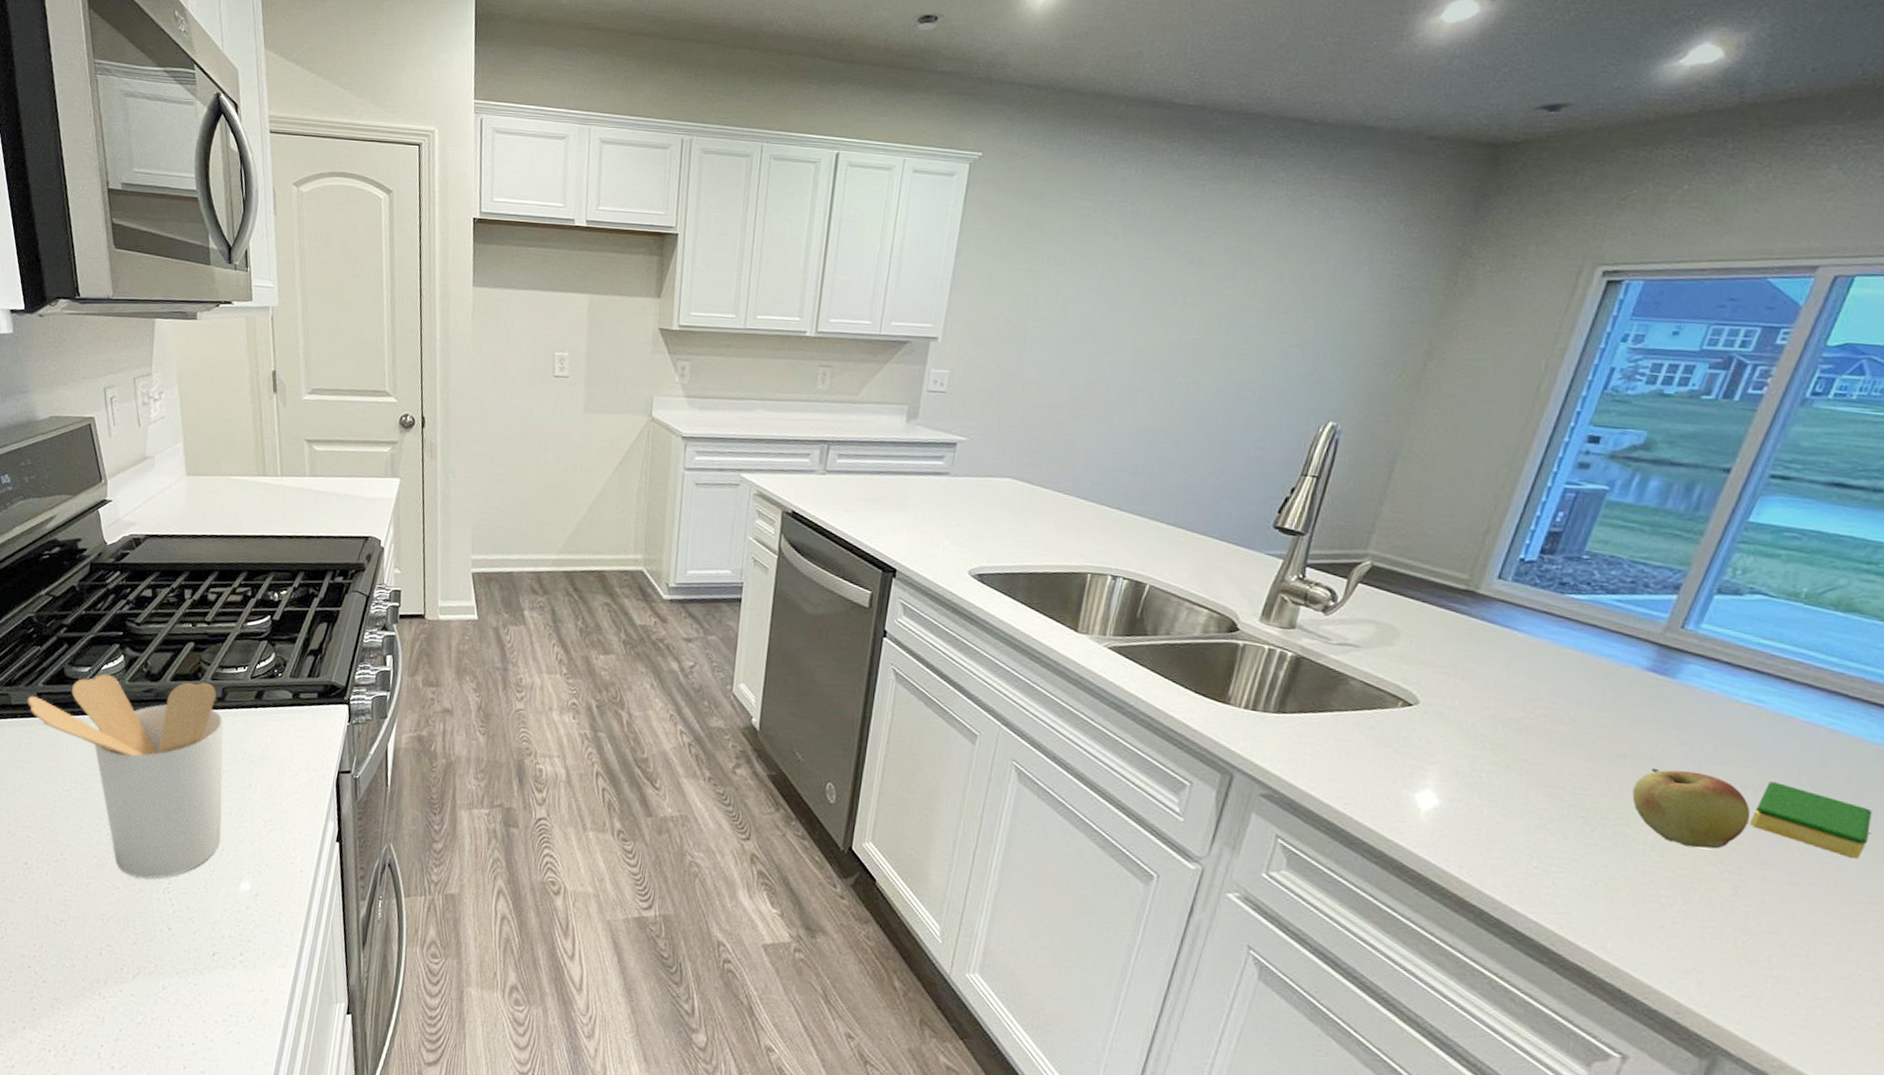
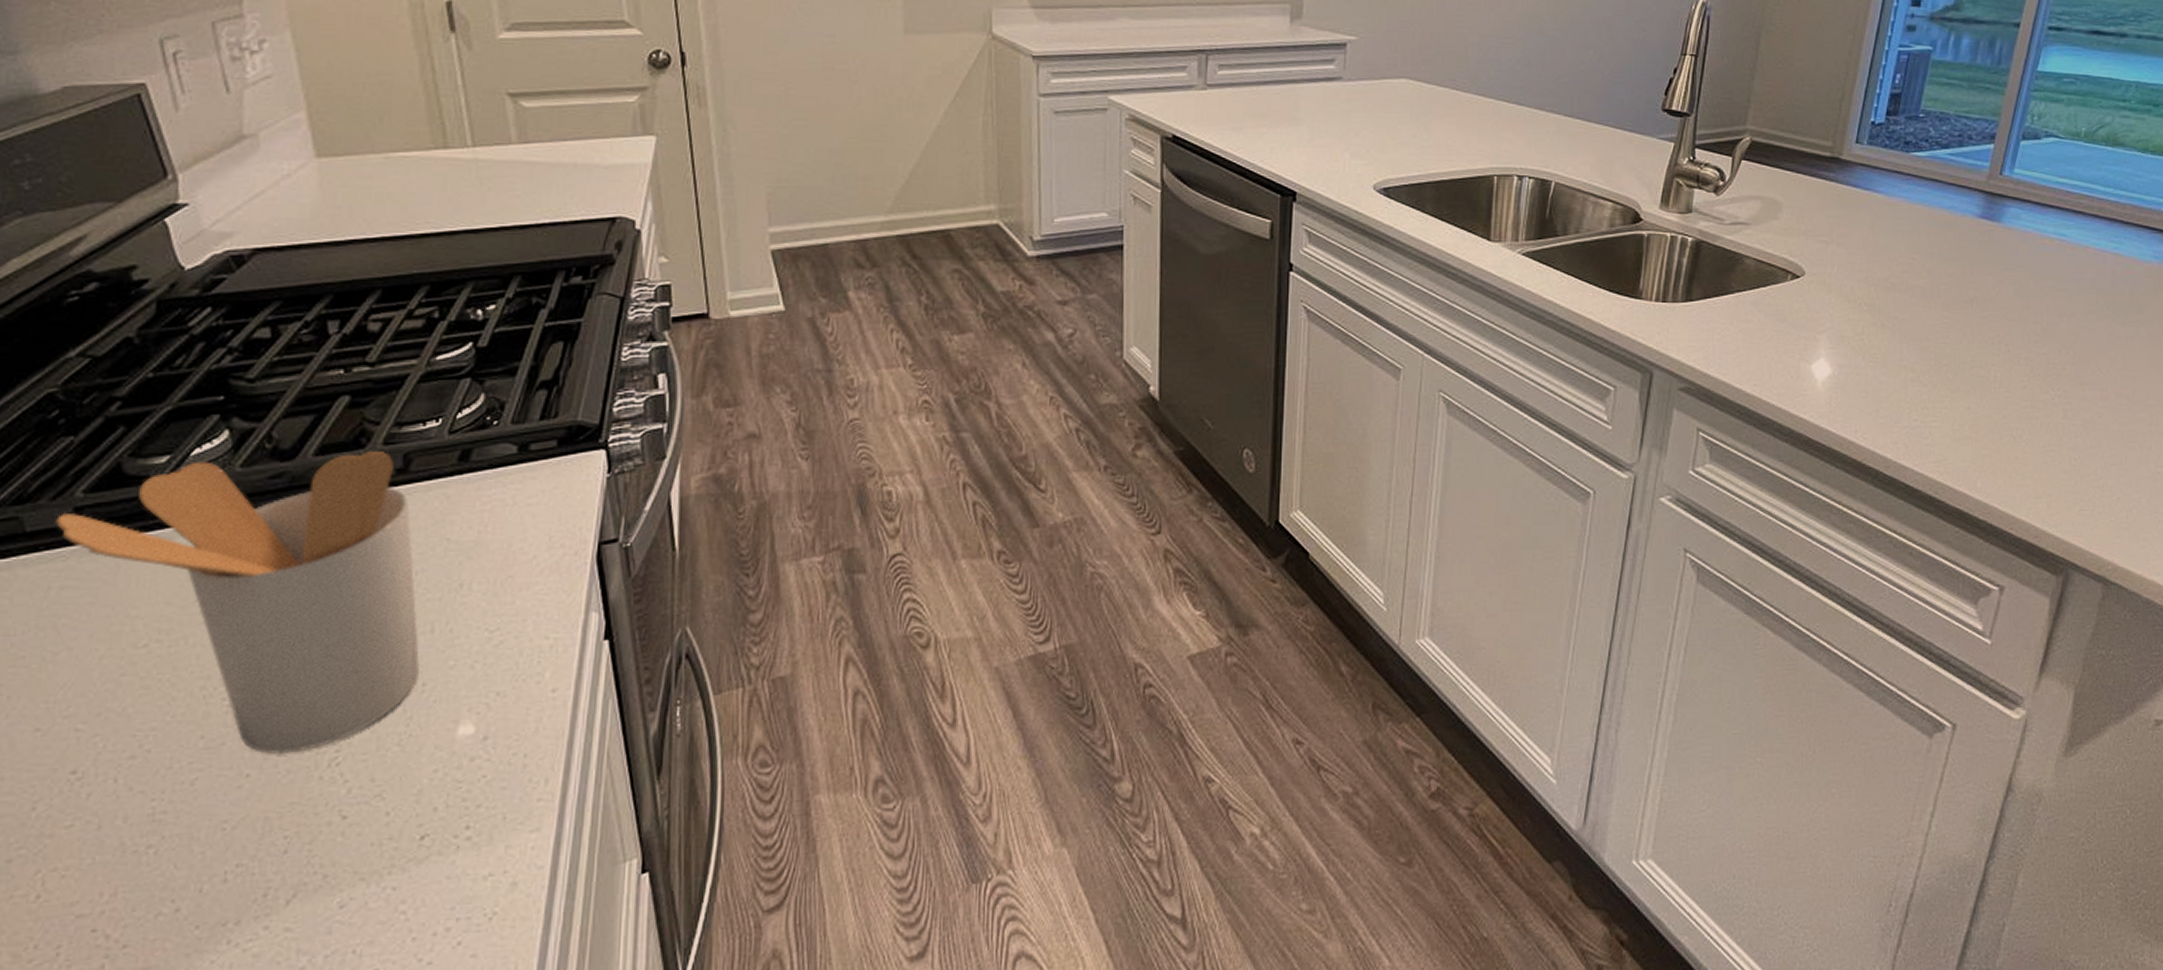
apple: present [1632,768,1751,849] -> none [1981,308,2068,379]
dish sponge: present [1750,781,1872,859] -> none [2068,308,2151,369]

